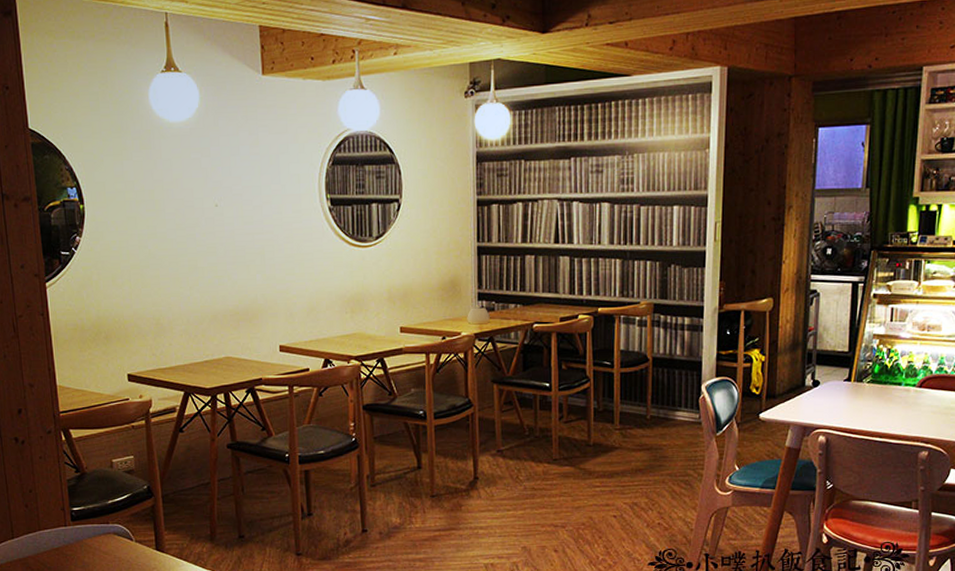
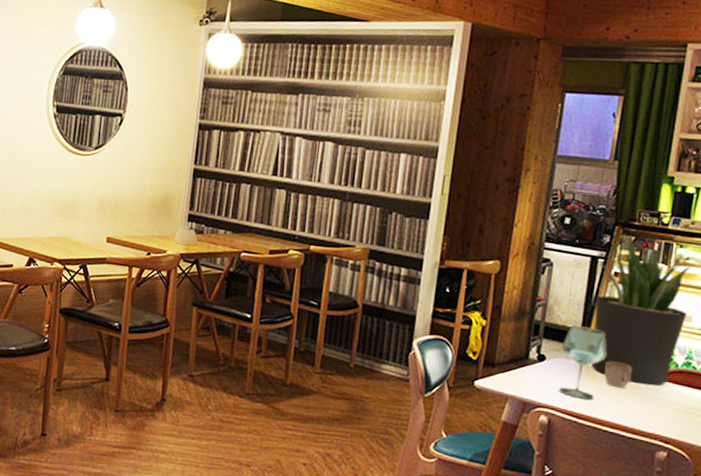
wine glass: none [833,349,872,415] -> present [559,325,607,400]
planter: none [858,258,939,393] -> present [591,235,693,386]
mug: none [871,377,895,400] -> present [604,361,633,388]

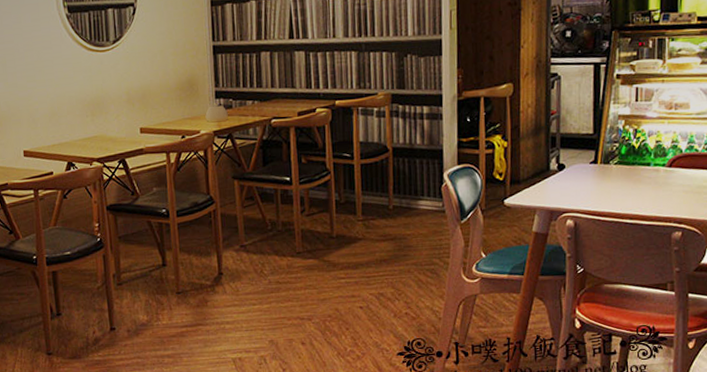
wine glass: present [559,325,607,400] -> none [578,130,618,198]
planter: present [591,235,693,386] -> none [602,38,685,174]
mug: present [604,361,633,388] -> none [619,157,643,181]

